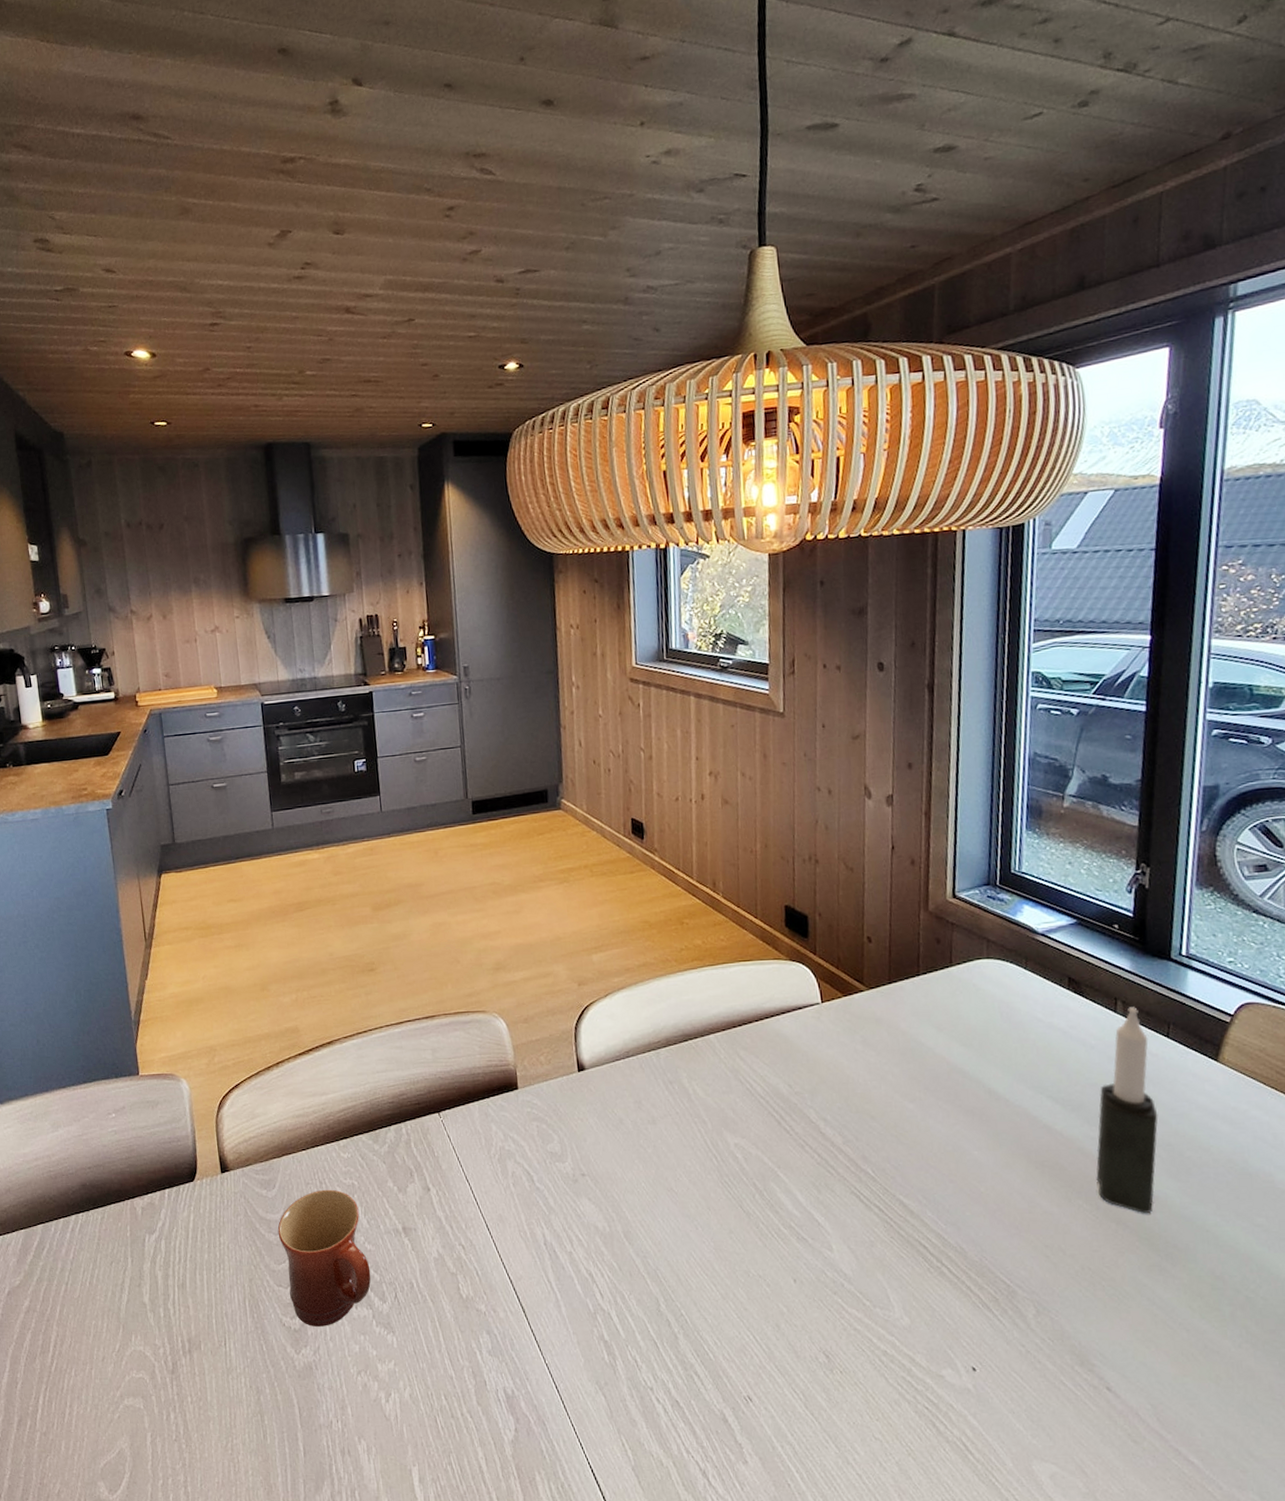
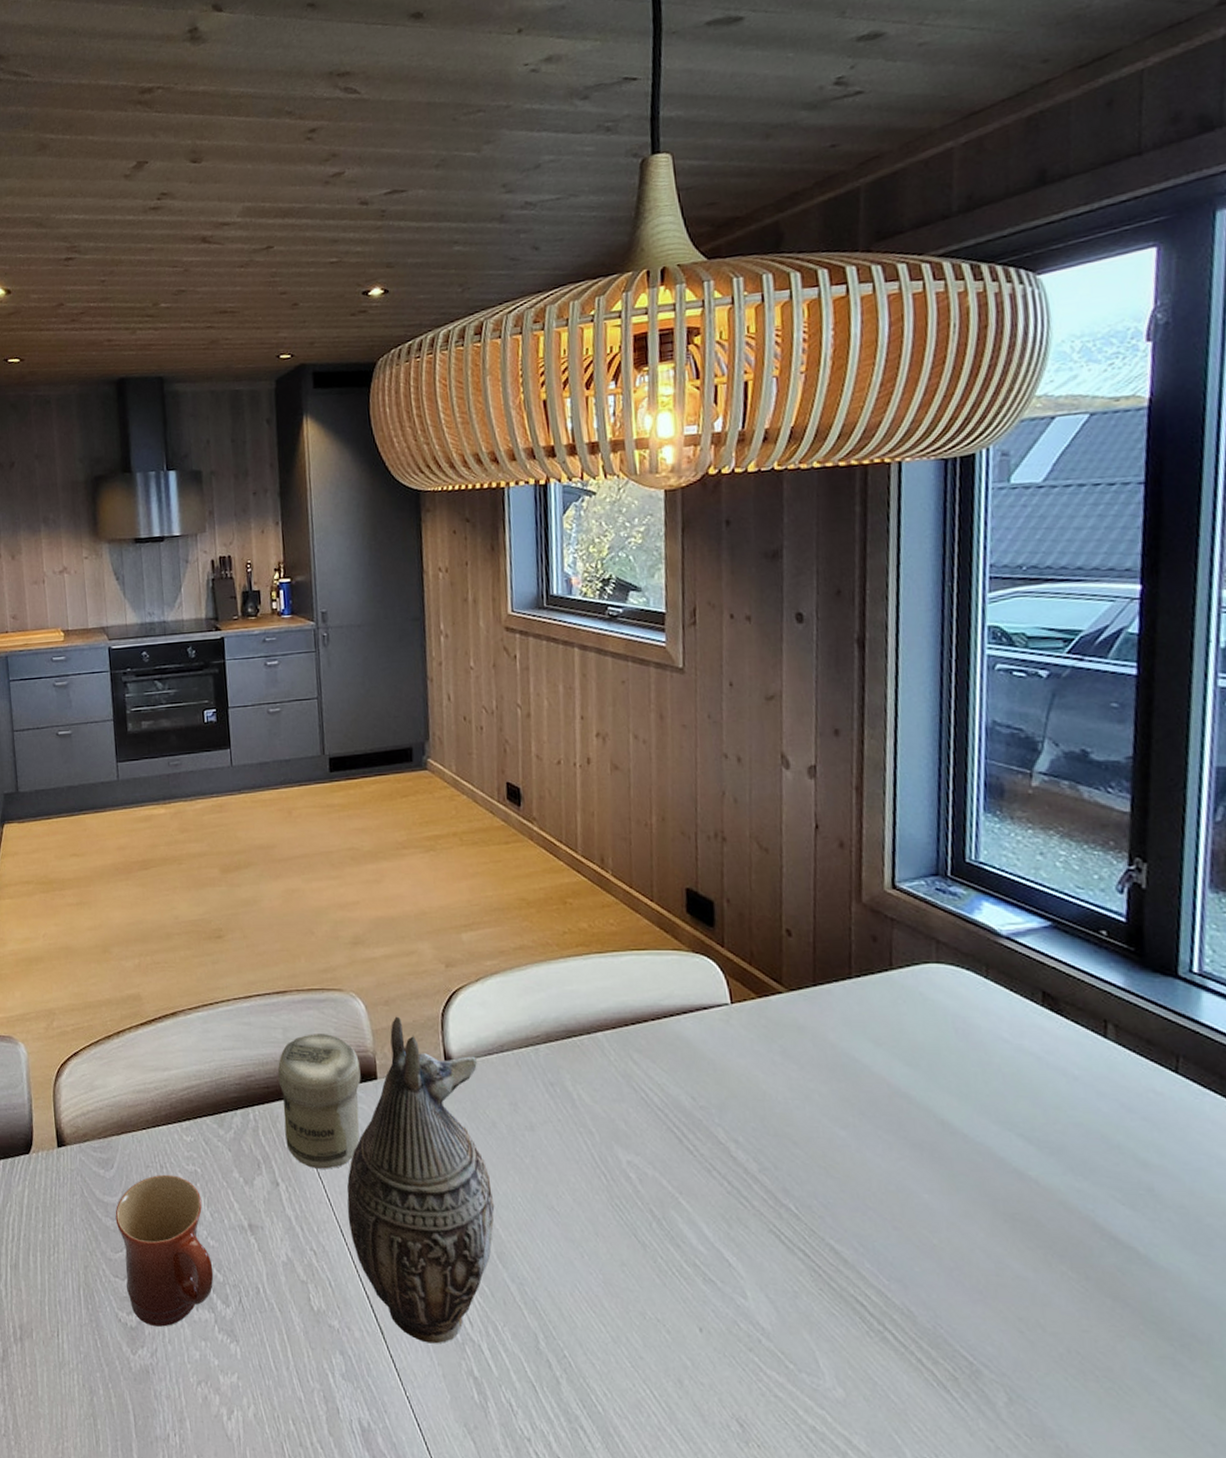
jar: none [427,1051,504,1173] -> present [277,1032,361,1169]
decorative vase: none [491,1032,622,1316] -> present [347,1016,495,1344]
candle: present [1096,1007,1158,1213] -> none [1084,1032,1167,1290]

